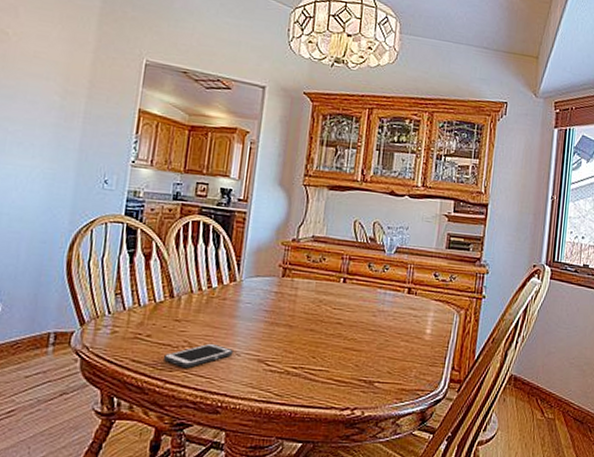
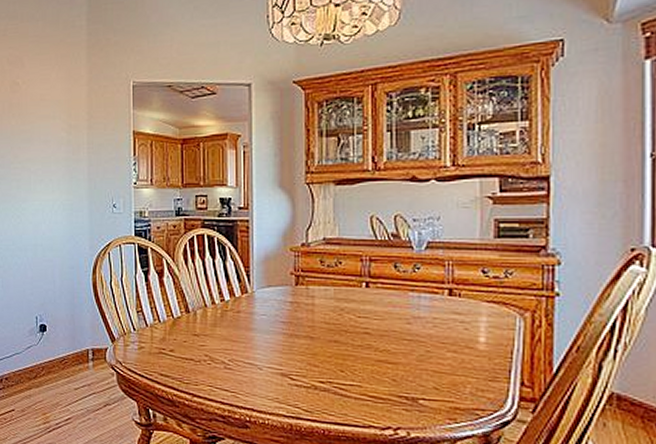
cell phone: present [164,343,233,369] -> none [189,357,255,383]

